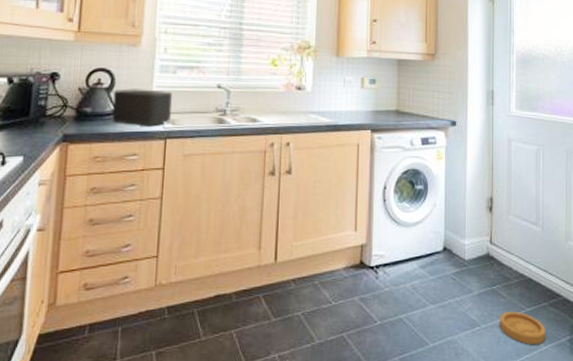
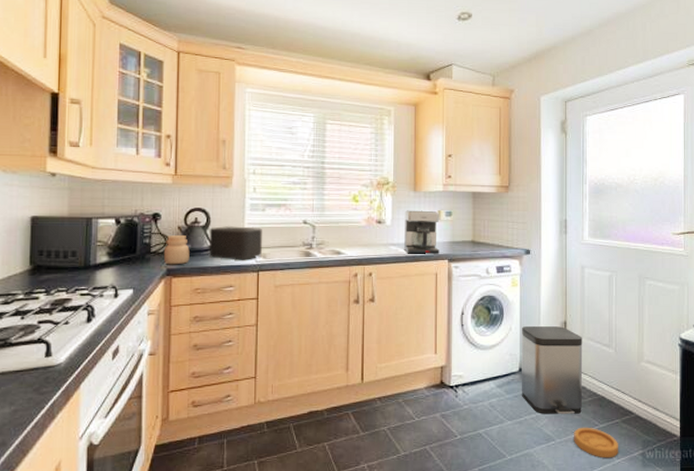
jar: none [60,96,90,130] -> present [163,234,190,265]
coffee maker: none [324,76,363,125] -> present [403,210,440,255]
pedal bin: none [445,202,509,297] -> present [521,326,583,414]

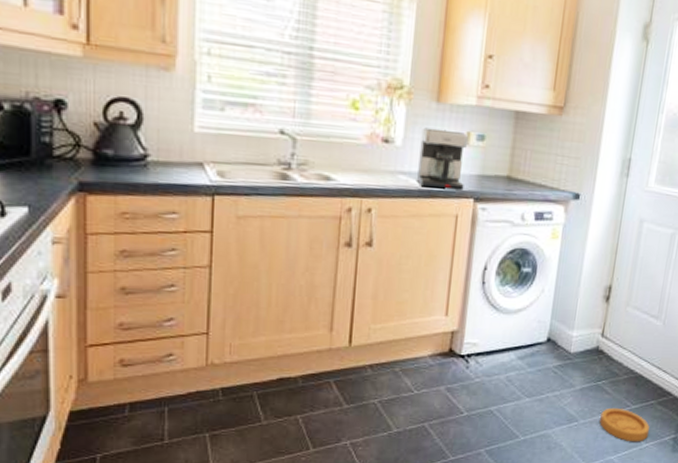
jar: present [163,234,190,265] -> none [72,134,112,178]
toaster: present [208,226,262,260] -> none [140,127,220,179]
pedal bin: present [521,326,583,414] -> none [546,289,628,393]

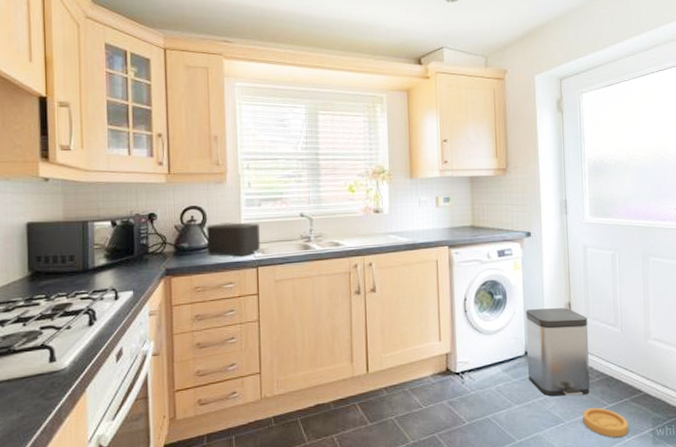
toaster: none [140,127,220,179] -> present [206,222,260,257]
coffee maker: present [416,127,469,192] -> none [402,197,439,242]
pedal bin: none [546,289,628,393] -> present [526,308,590,397]

